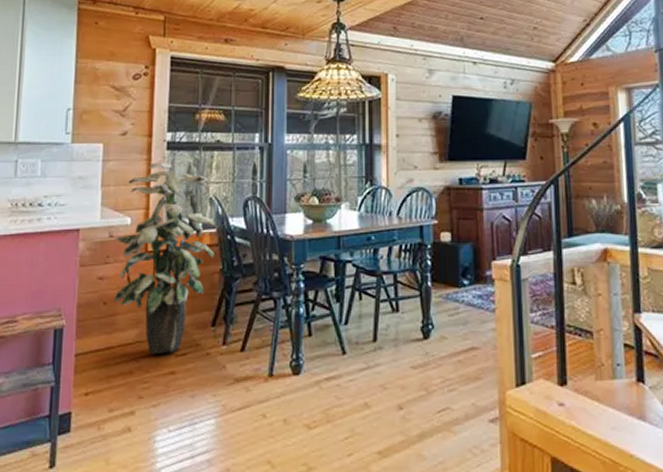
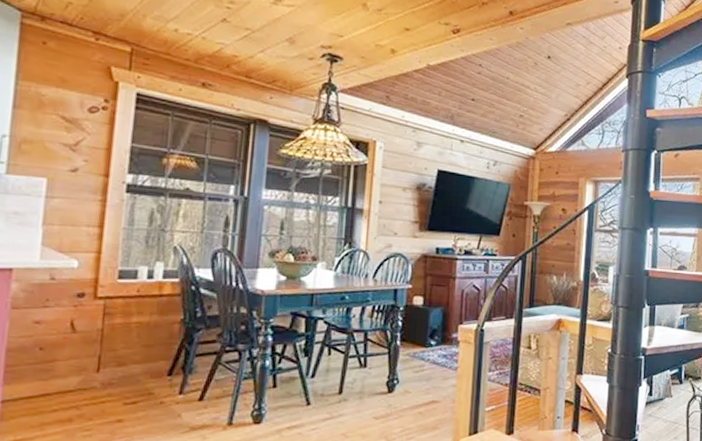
indoor plant: present [114,162,215,354] -> none [53,204,179,402]

